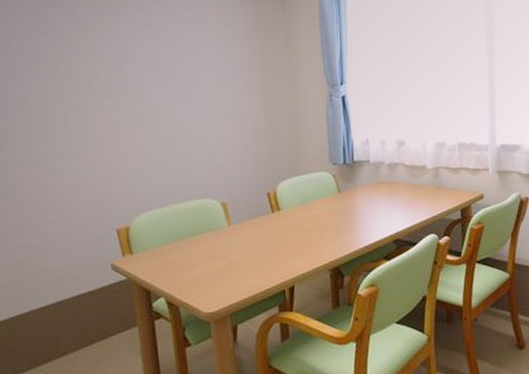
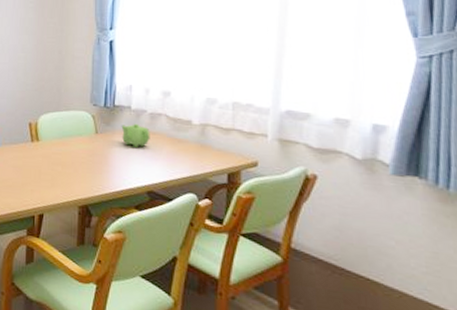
teapot: none [362,177,391,200] -> present [121,124,150,148]

